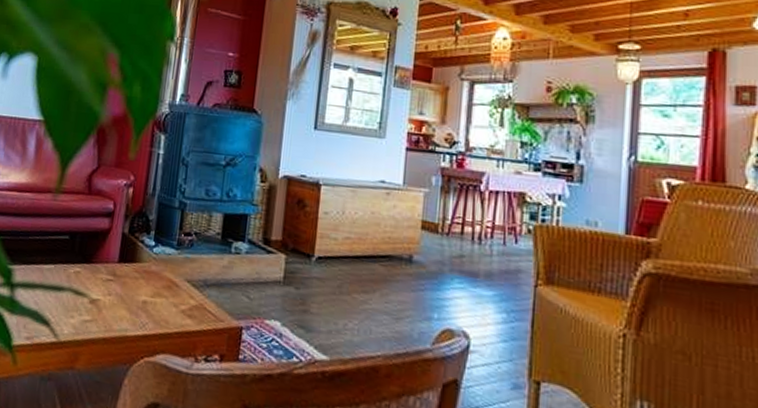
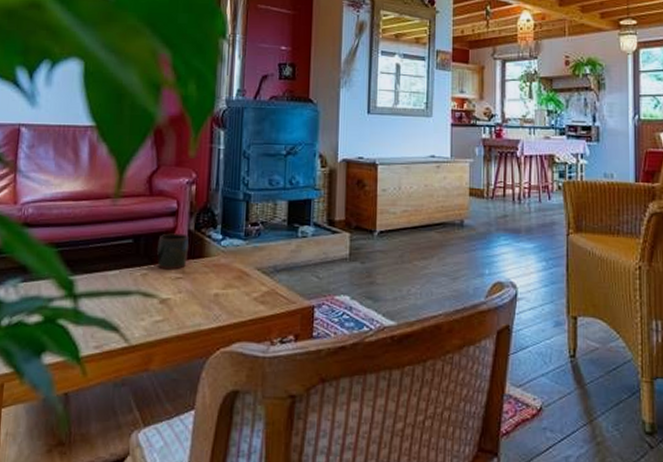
mug: none [90,233,122,271] -> present [157,233,189,270]

